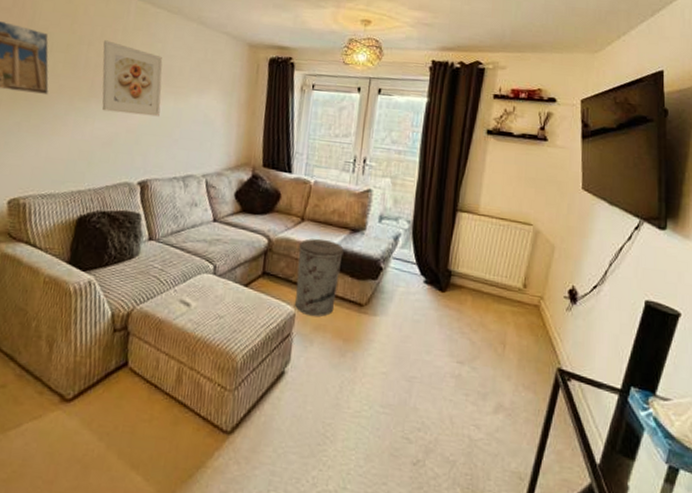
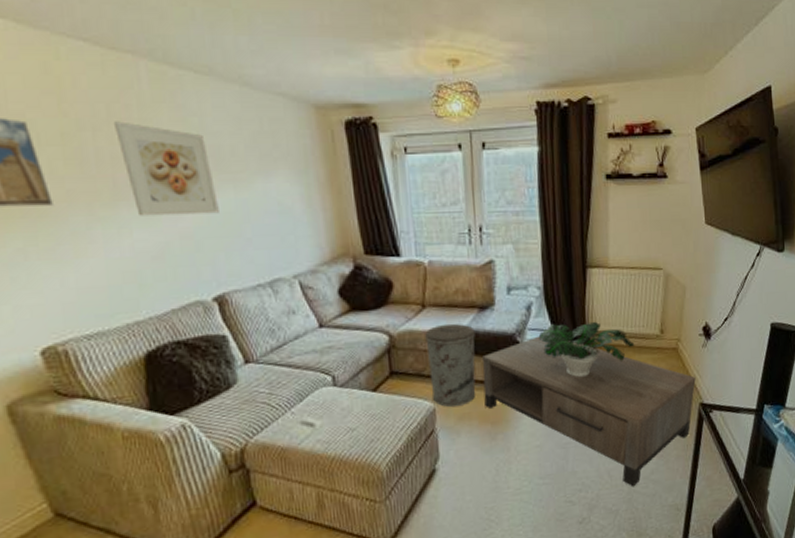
coffee table: none [340,266,556,441] -> present [482,334,696,487]
potted plant: none [401,258,495,315] -> present [538,321,635,378]

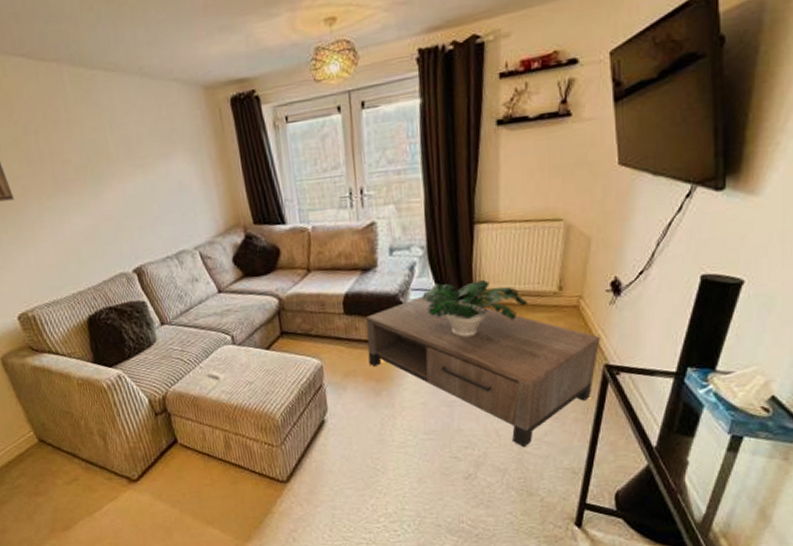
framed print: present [113,121,219,216] -> none [48,123,132,204]
trash can: present [425,323,476,407] -> none [311,285,361,364]

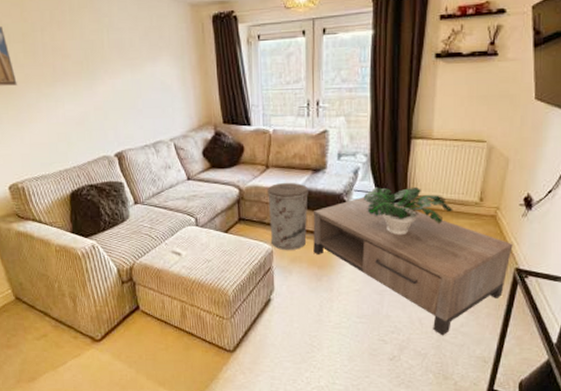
trash can: none [311,285,361,364] -> present [267,182,308,250]

